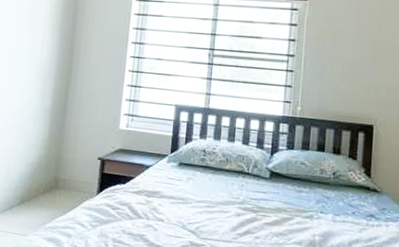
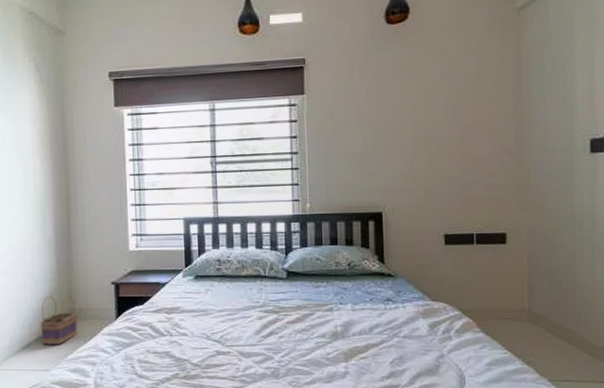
basket: none [24,162,61,212] -> present [40,296,78,345]

